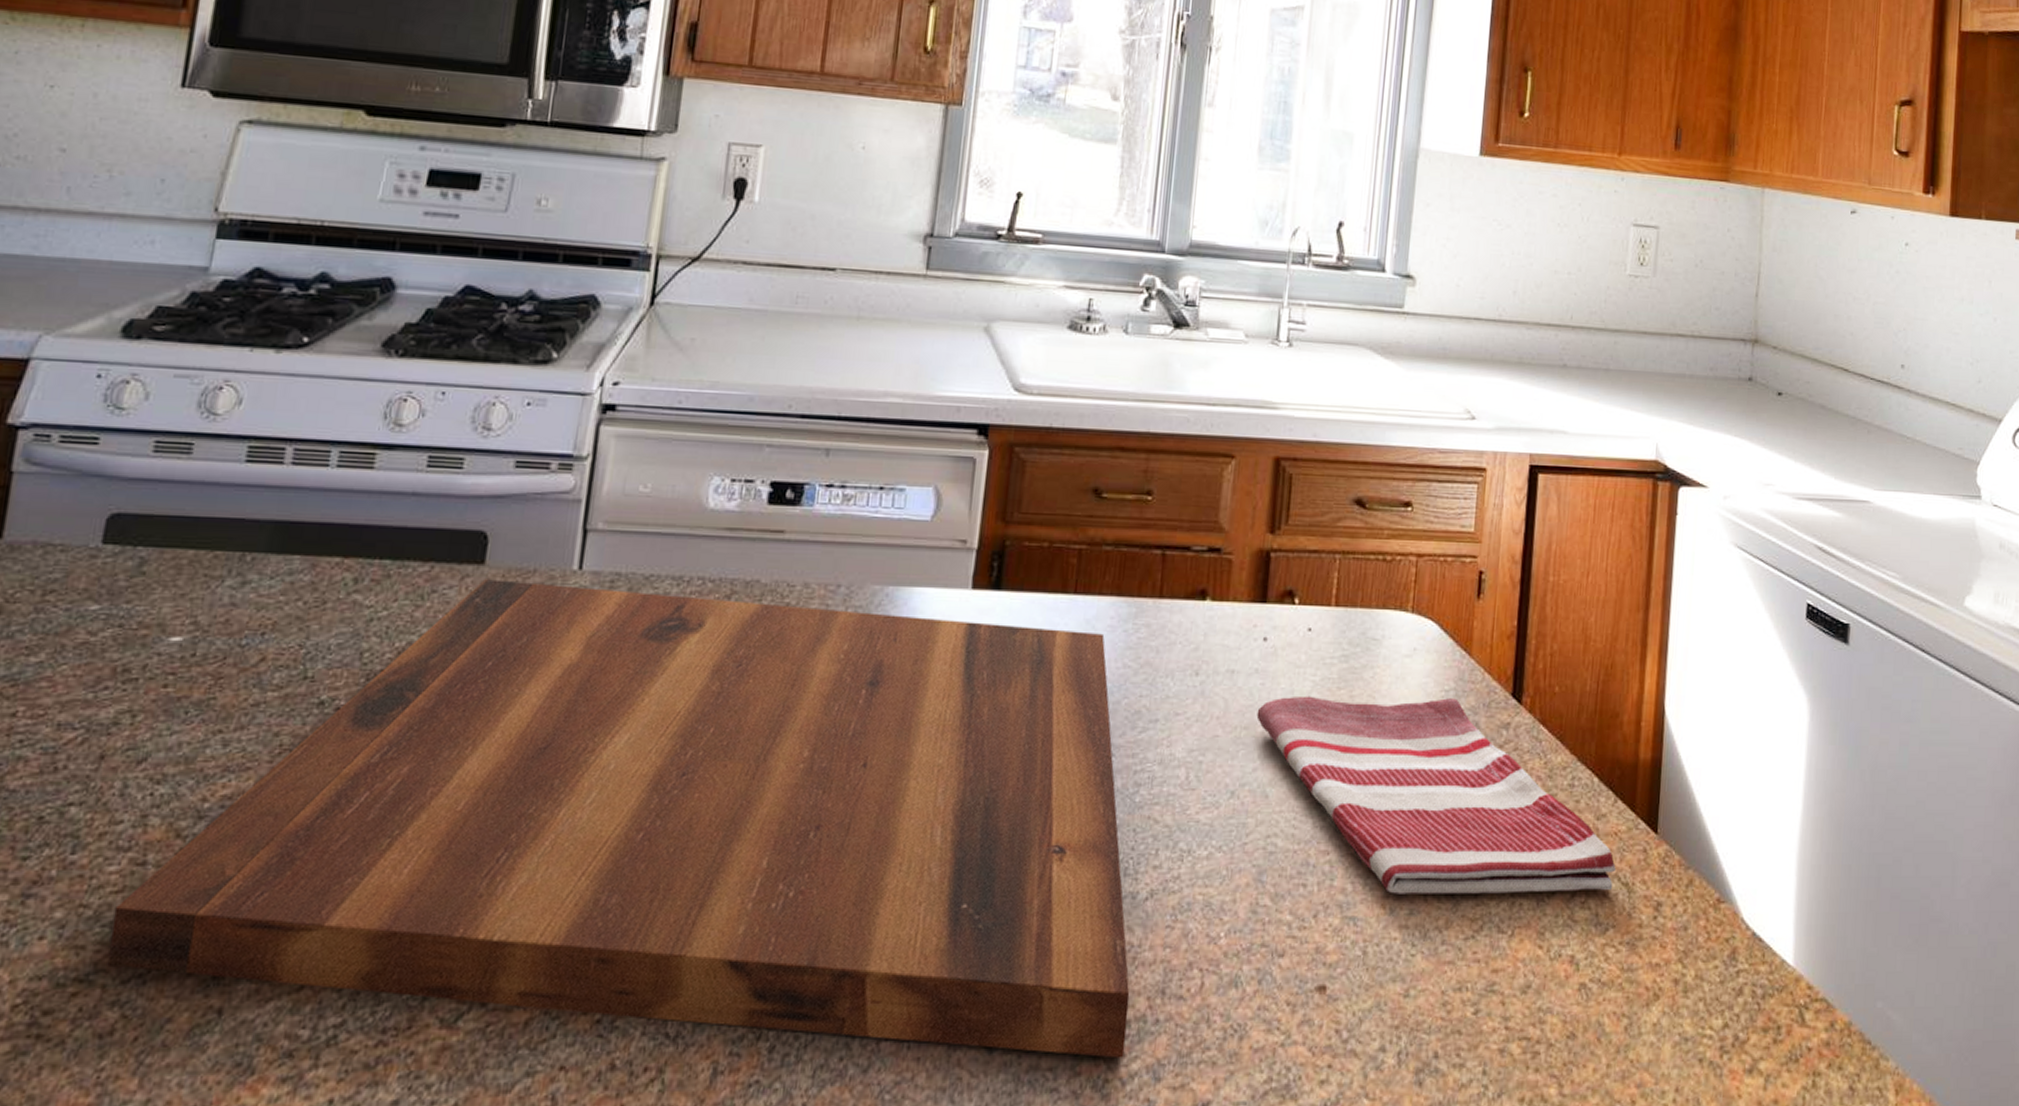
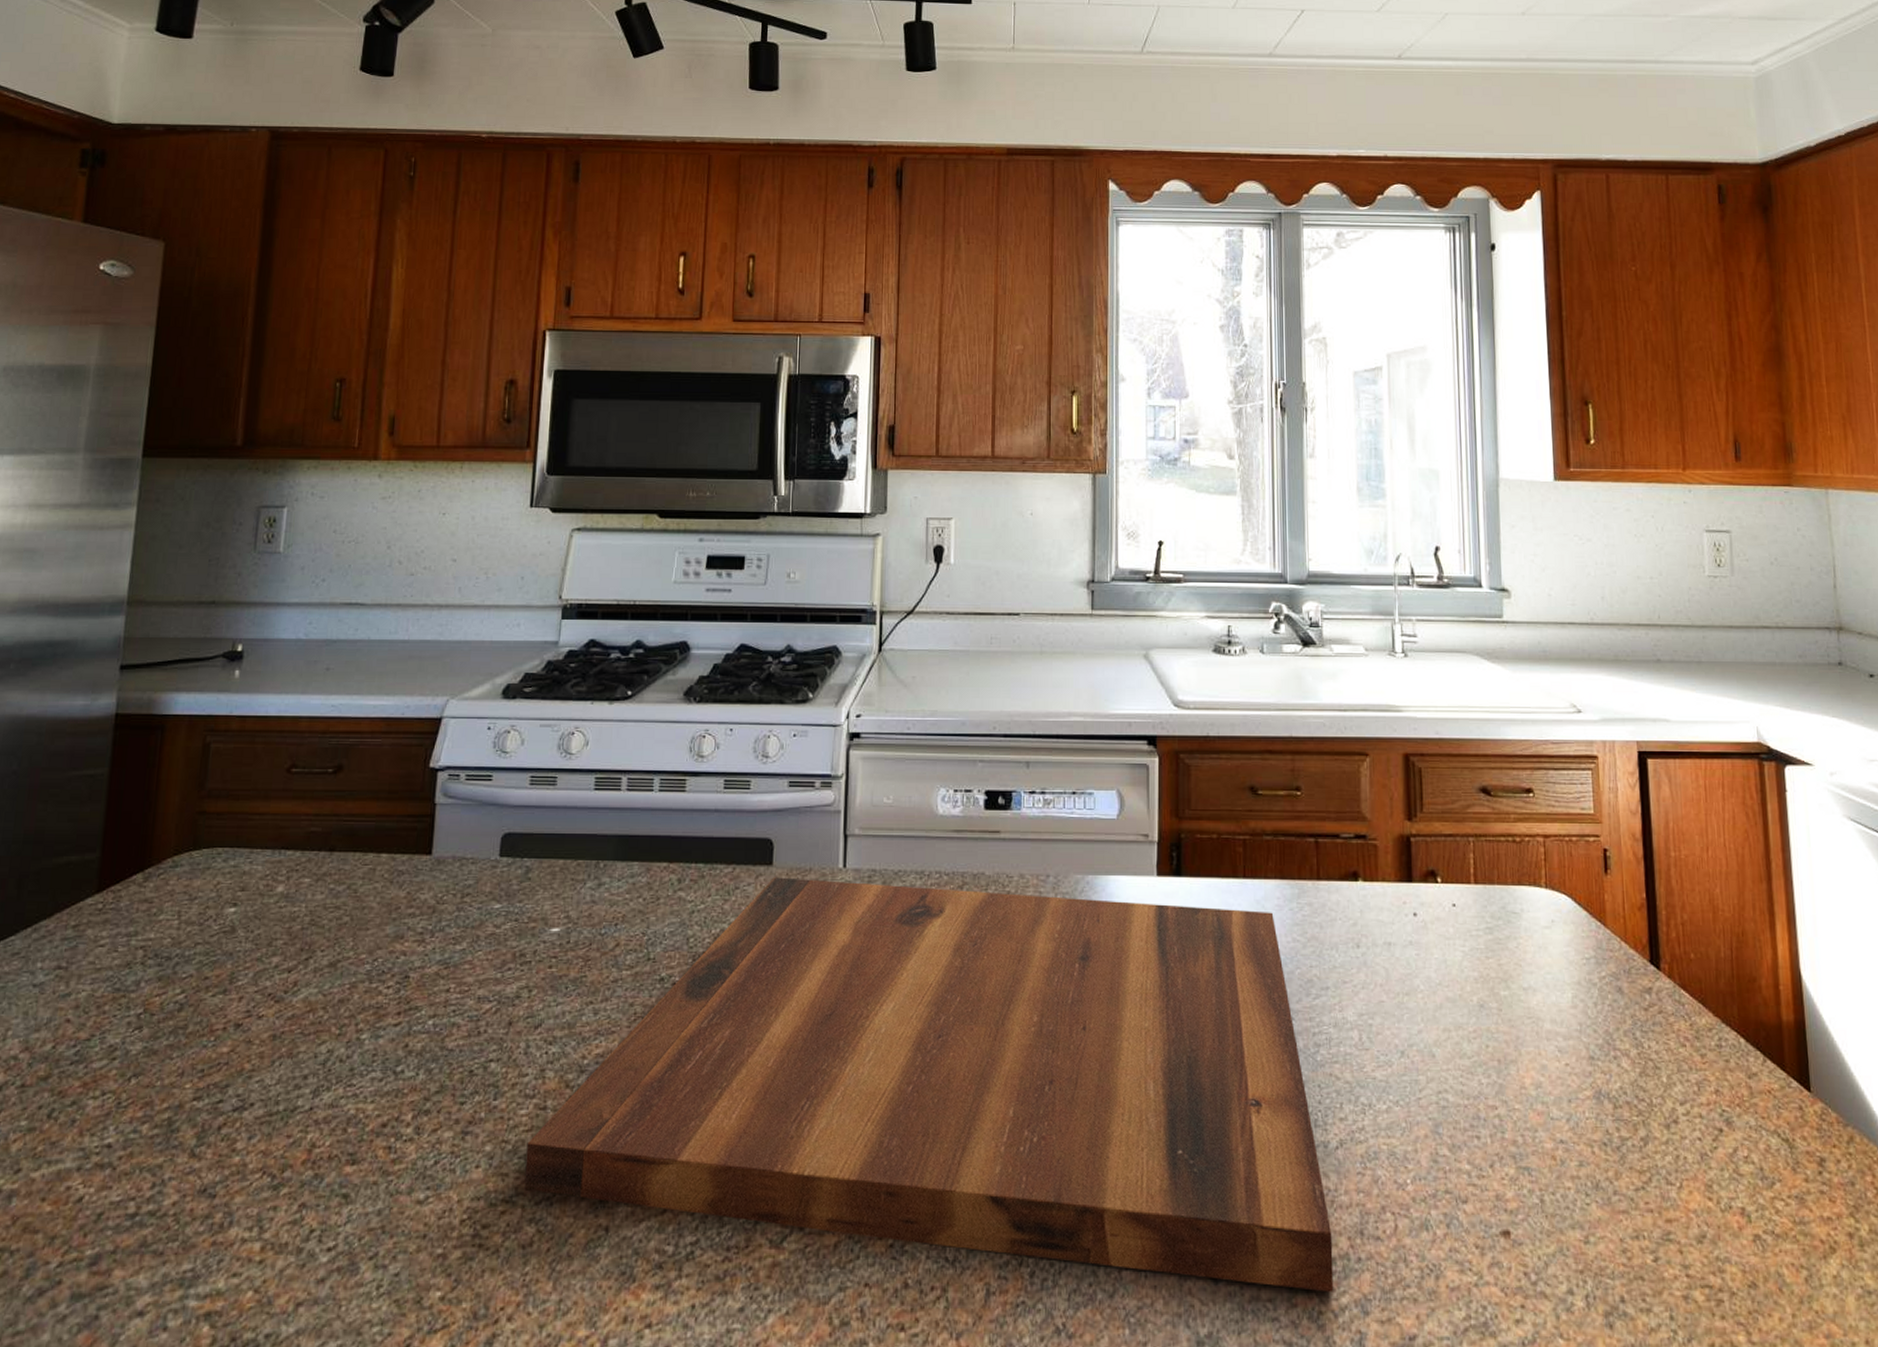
dish towel: present [1256,696,1616,894] -> none [1415,964,1774,1148]

